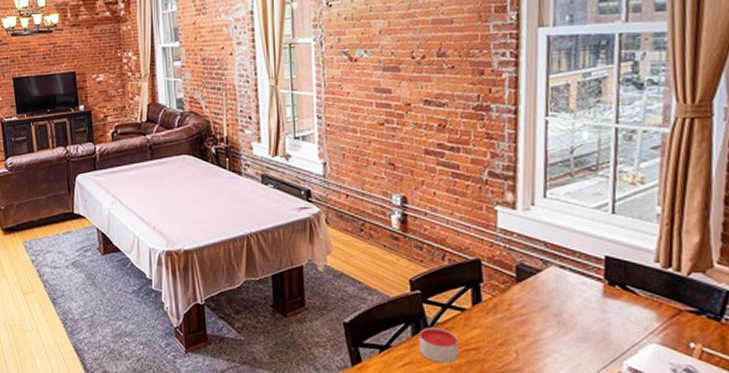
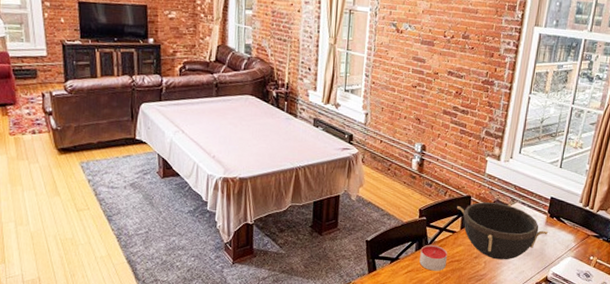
bowl: none [463,267,609,349] -> present [457,202,548,260]

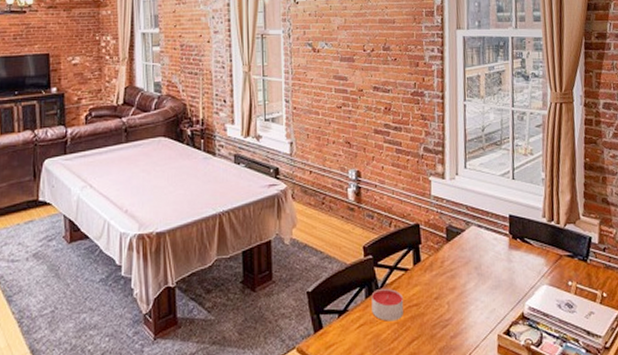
bowl: present [457,202,548,260] -> none [406,228,514,298]

